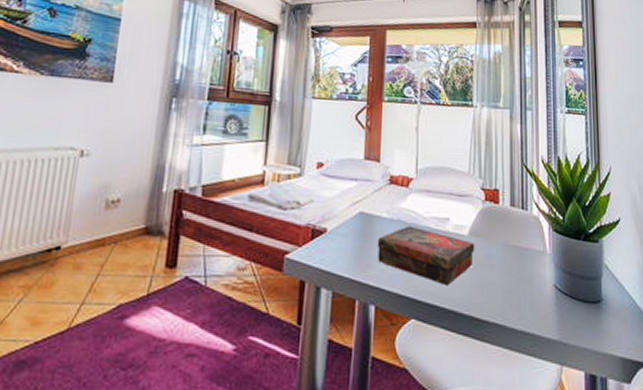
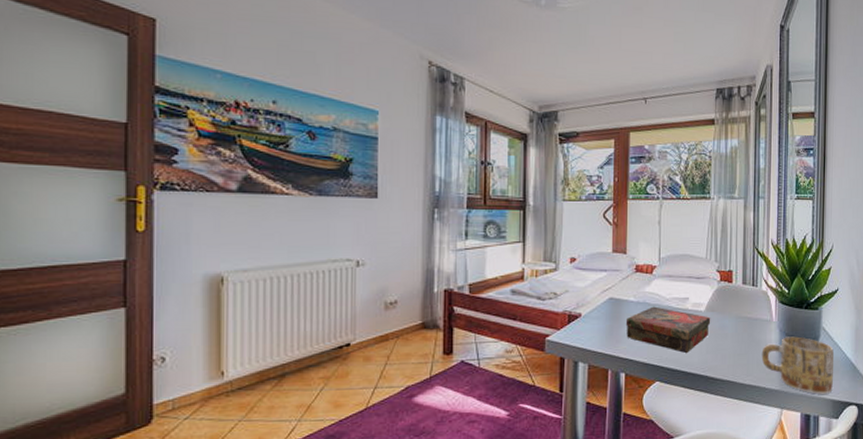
mug: none [535,273,622,349] -> present [761,336,834,394]

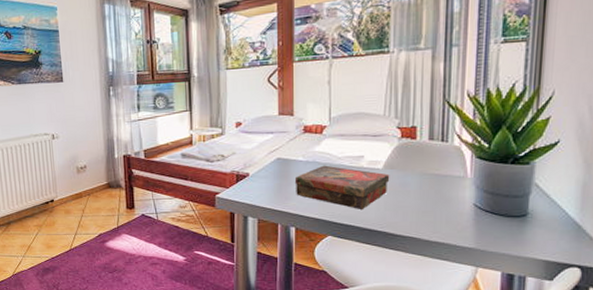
mug: present [761,336,834,394] -> none [452,193,550,254]

